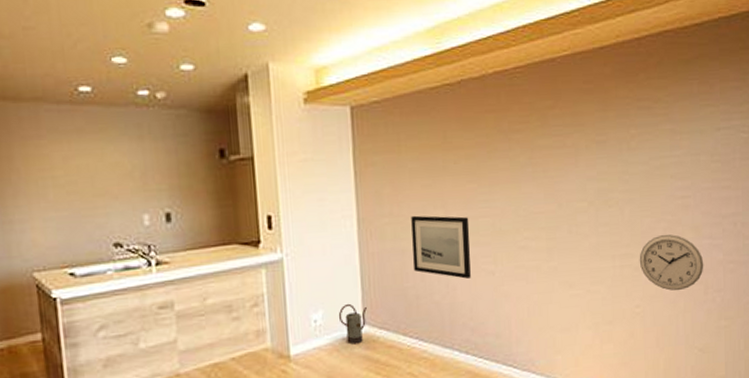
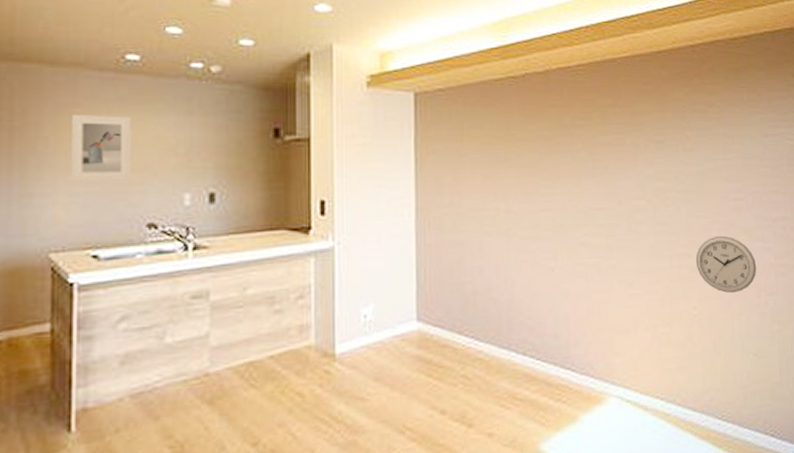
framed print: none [38,145,95,208] -> present [72,114,131,182]
watering can: present [338,303,367,345] -> none [390,297,421,343]
wall art: present [411,215,471,279] -> none [471,206,531,275]

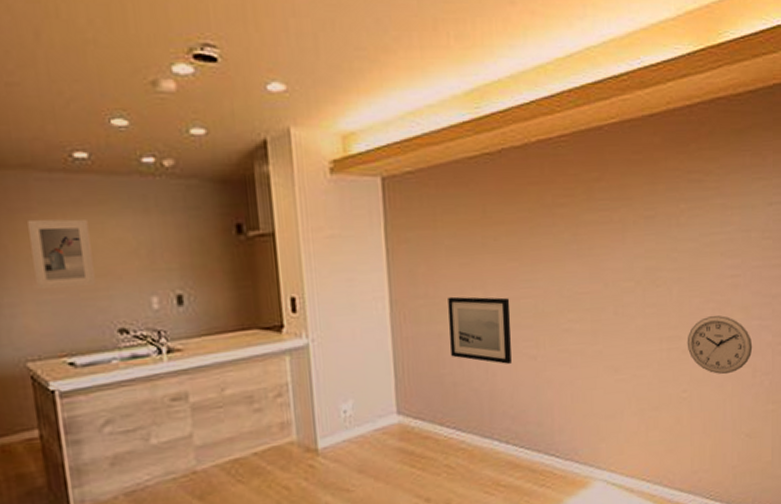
wall art: none [471,206,531,275] -> present [448,296,512,364]

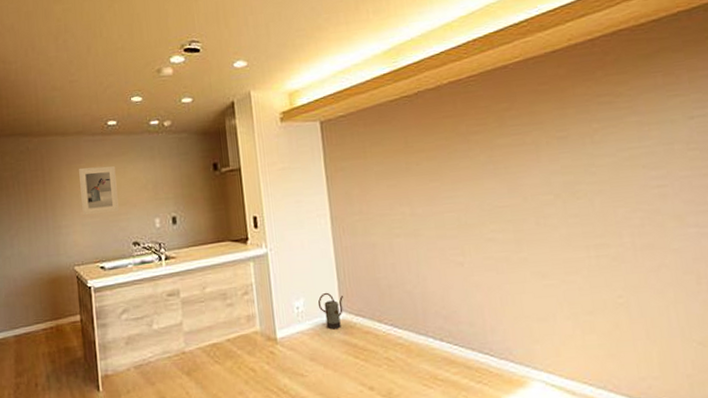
watering can: none [369,392,400,436] -> present [317,292,343,330]
wall art: present [448,296,512,364] -> none [379,212,440,270]
wall clock: present [687,315,753,375] -> none [616,224,693,281]

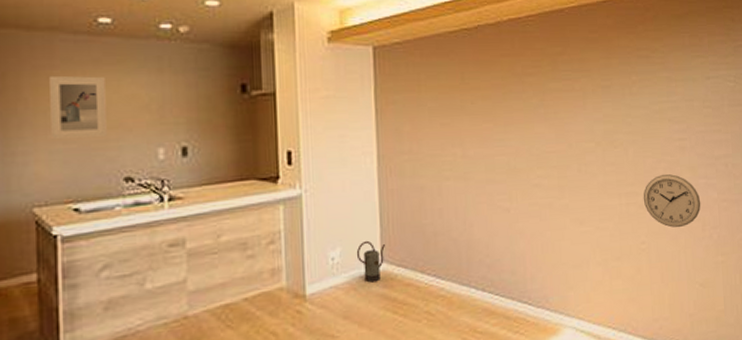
wall clock: none [616,224,693,281] -> present [643,174,701,228]

